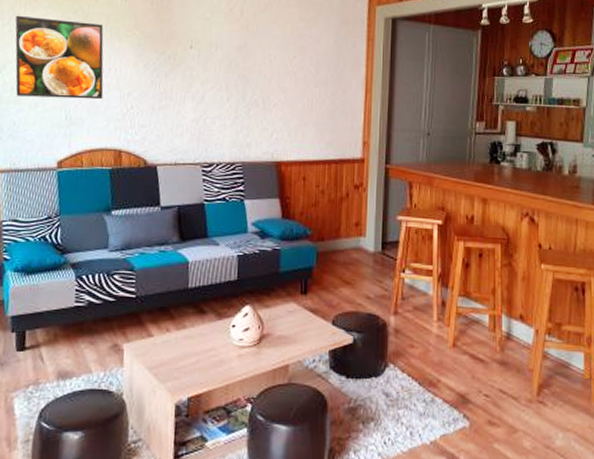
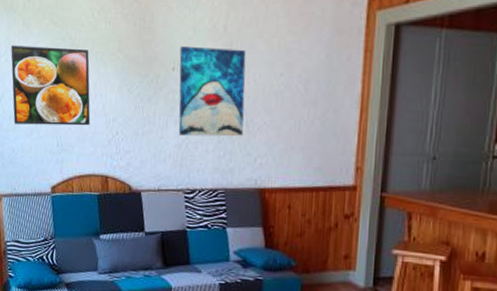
wall art: none [196,26,262,113] -> present [178,46,246,137]

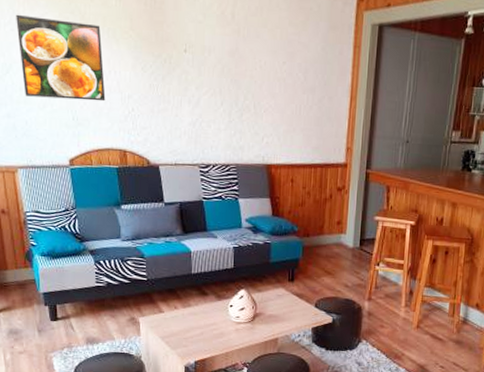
wall art: present [178,46,246,137] -> none [191,30,253,117]

